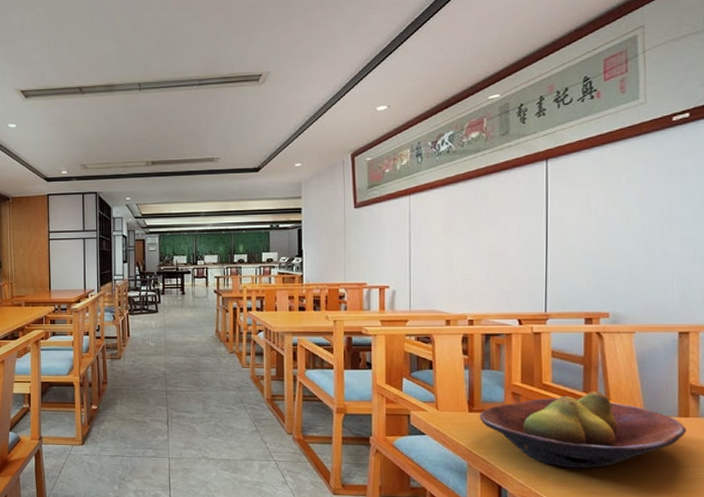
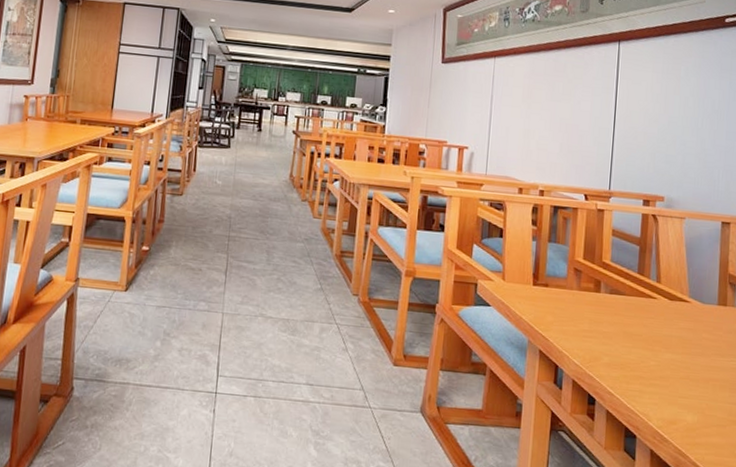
fruit bowl: present [479,391,687,469] -> none [542,273,725,352]

